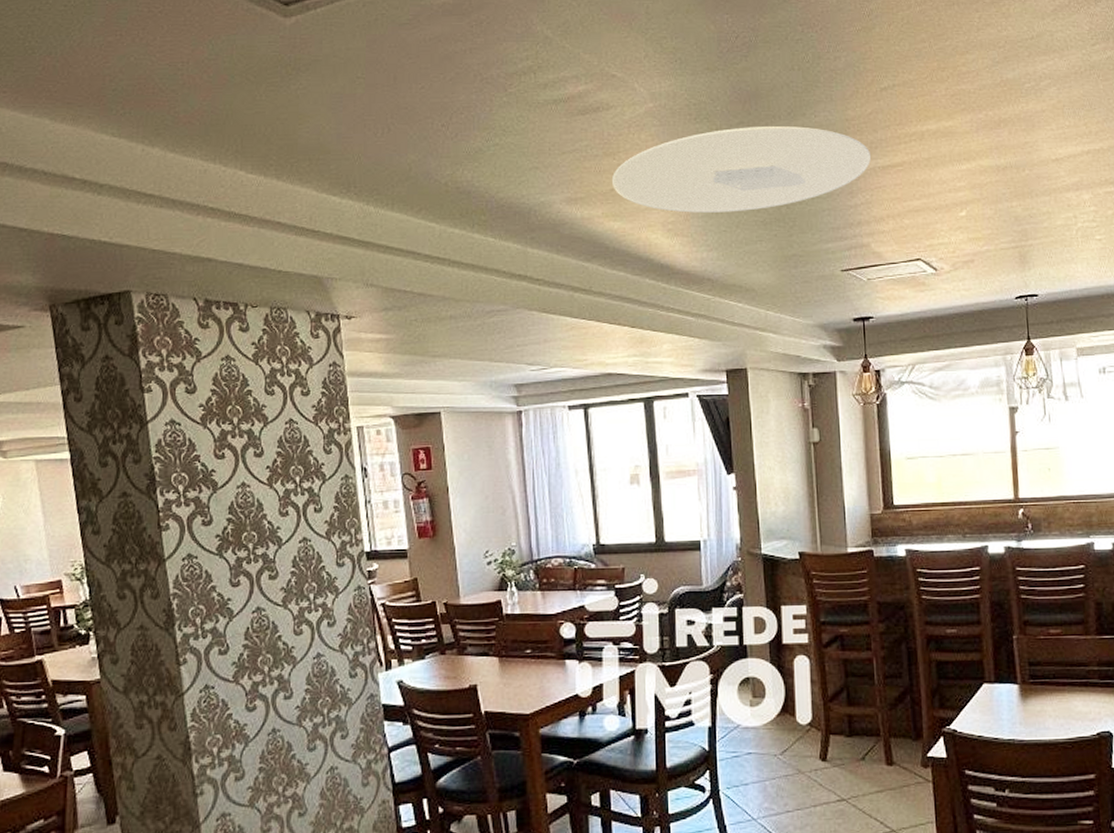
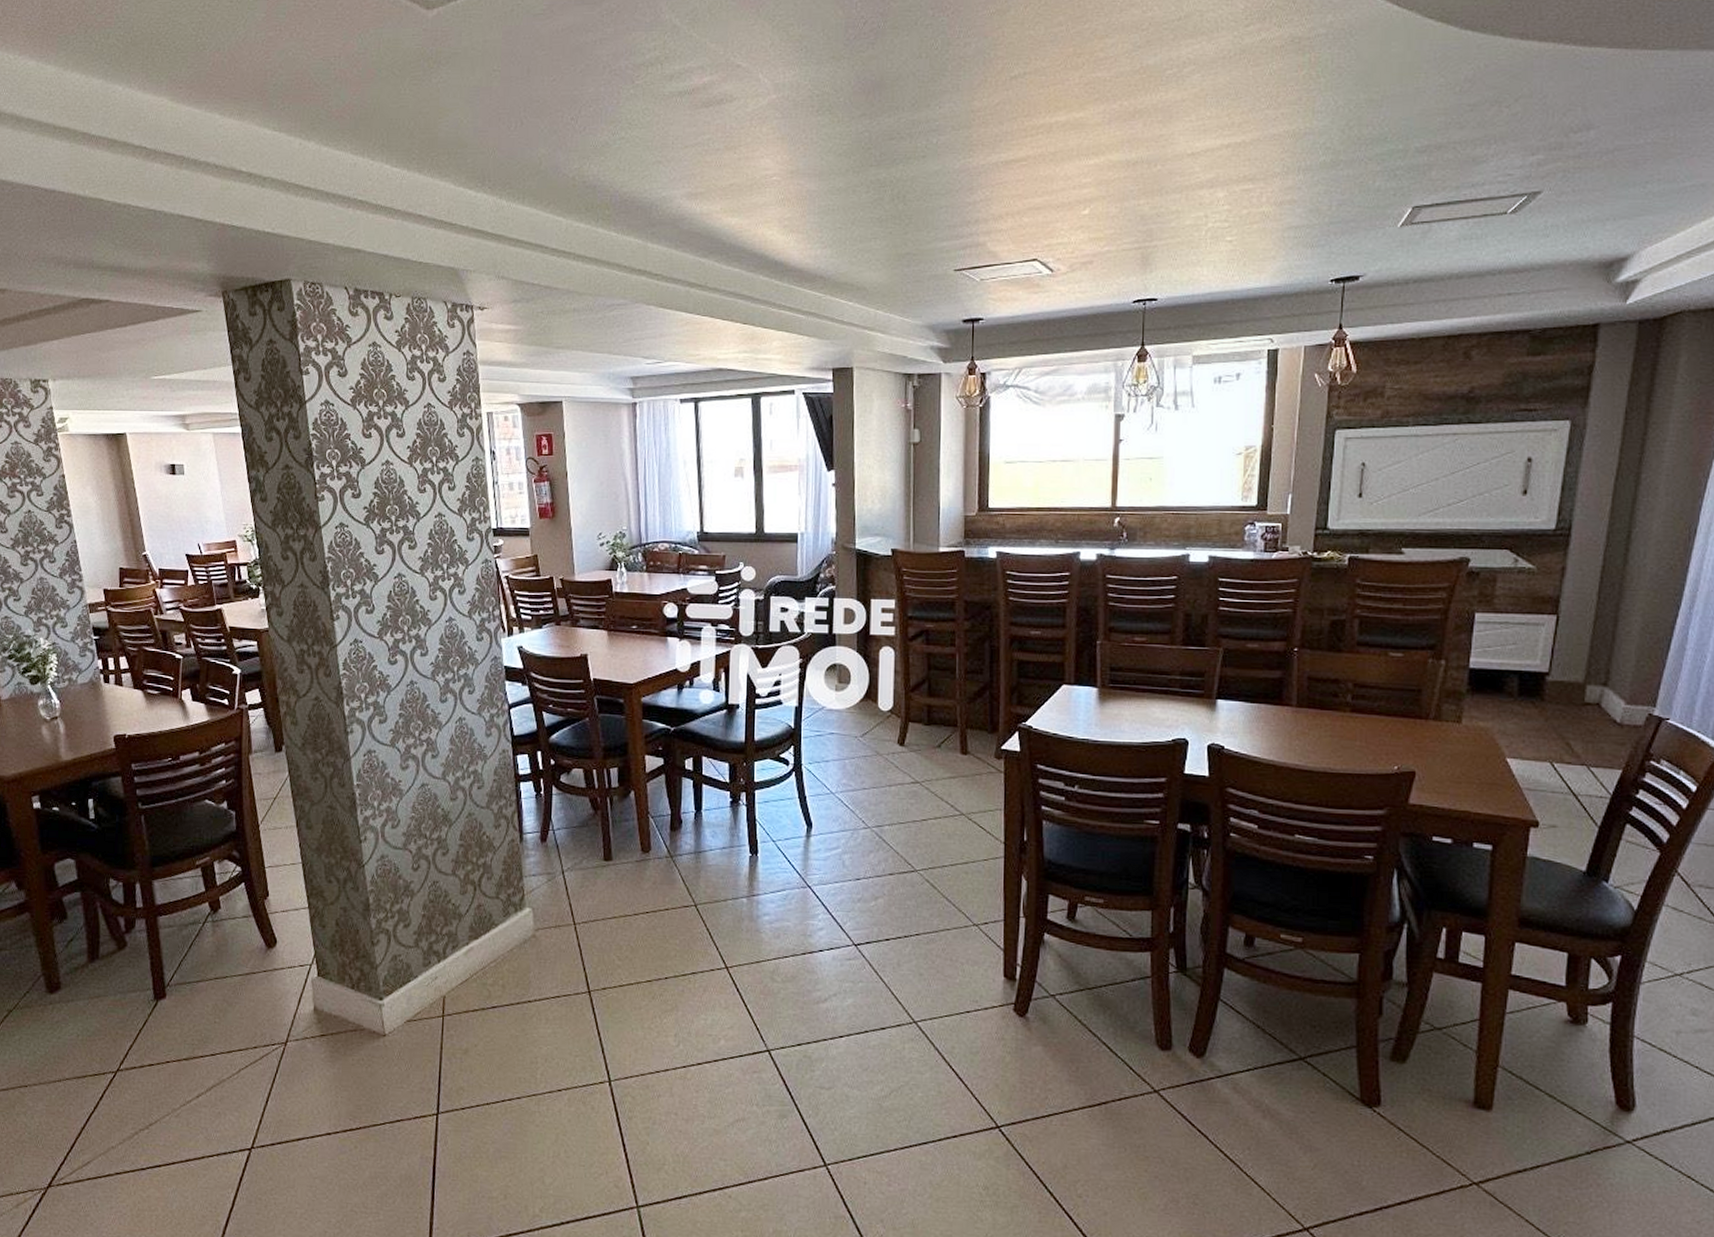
ceiling light: present [611,126,872,213] -> none [731,118,995,209]

